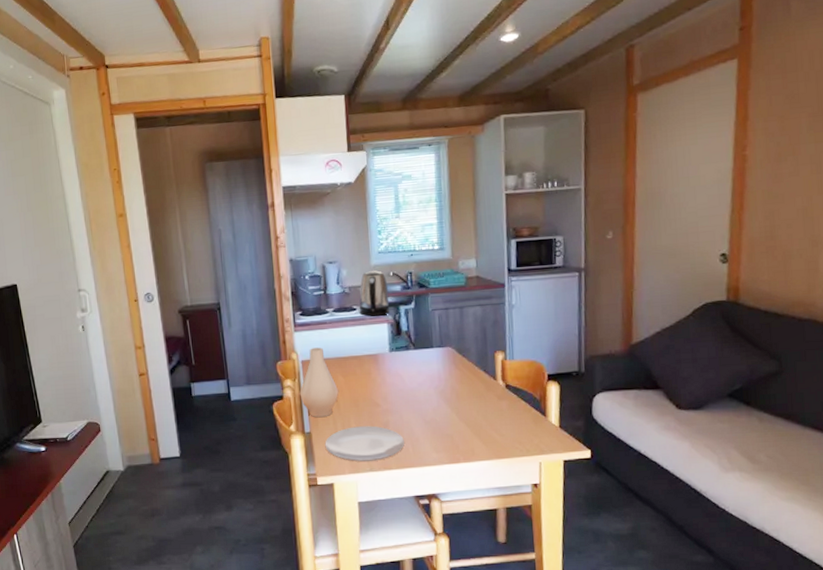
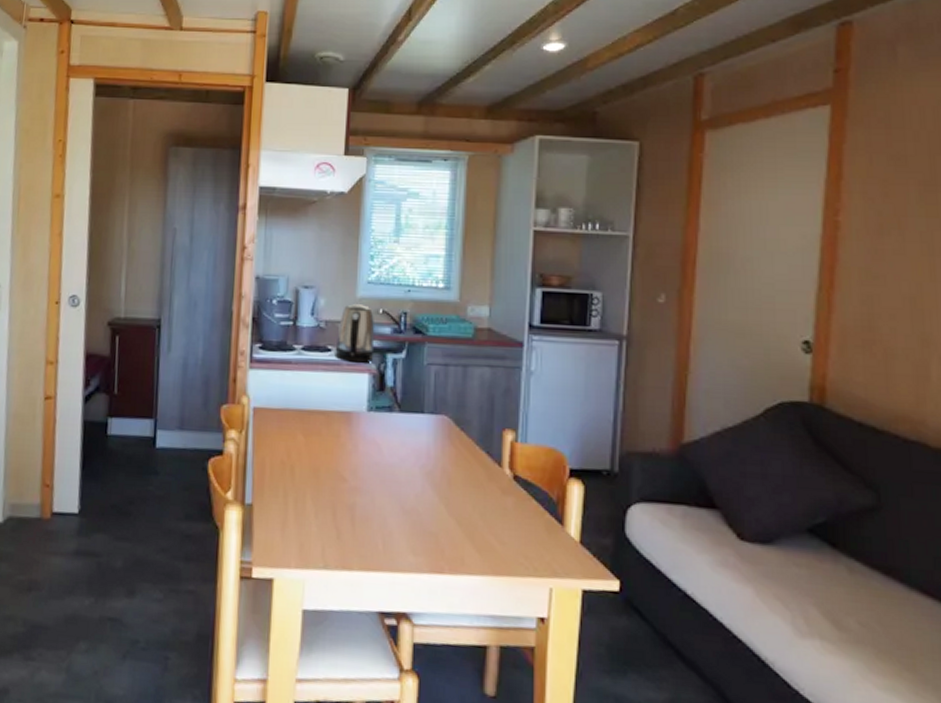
vase: present [299,347,339,418] -> none [245,392,297,487]
plate: present [325,425,404,462] -> none [268,504,373,556]

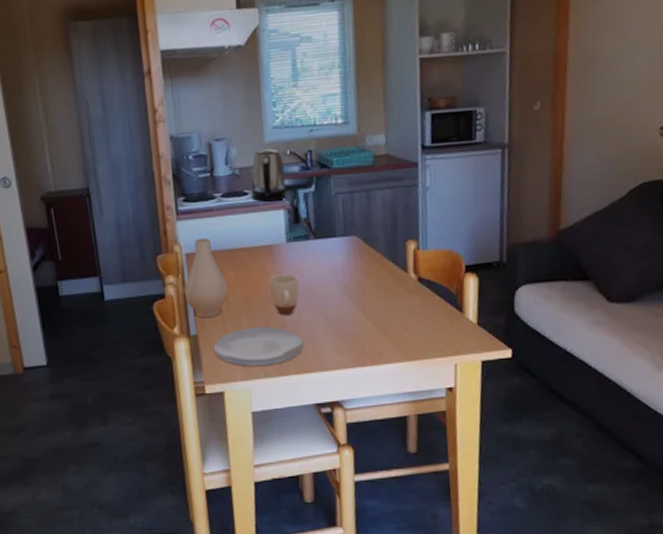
vase: none [245,392,297,487] -> present [184,238,229,319]
plate: none [268,504,373,556] -> present [213,326,304,367]
mug: none [342,447,376,497] -> present [269,274,300,316]

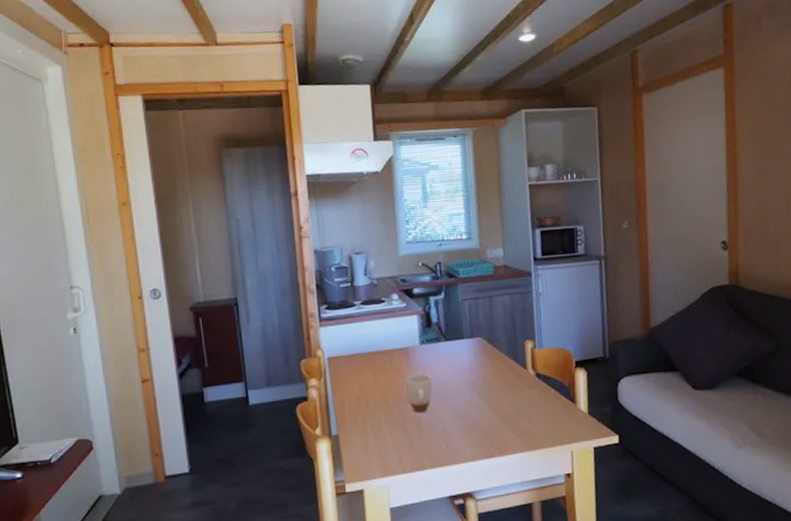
vase: present [184,238,229,319] -> none [325,342,369,419]
plate: present [213,326,304,367] -> none [353,423,437,464]
kettle: present [251,148,287,203] -> none [387,261,420,309]

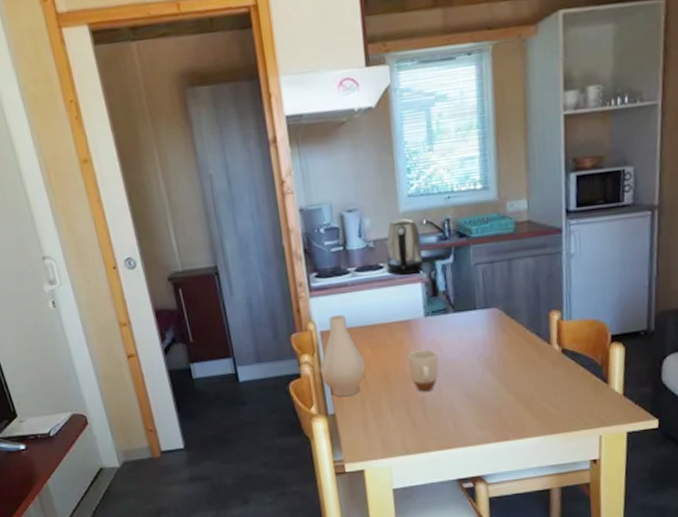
vase: none [325,342,369,419] -> present [319,315,367,397]
kettle: none [387,261,420,309] -> present [386,218,424,276]

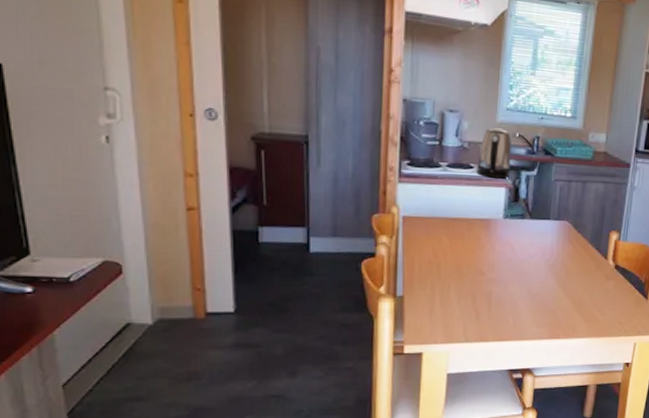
vase: present [319,315,367,397] -> none [396,203,442,281]
mug: present [408,349,439,392] -> none [481,247,509,286]

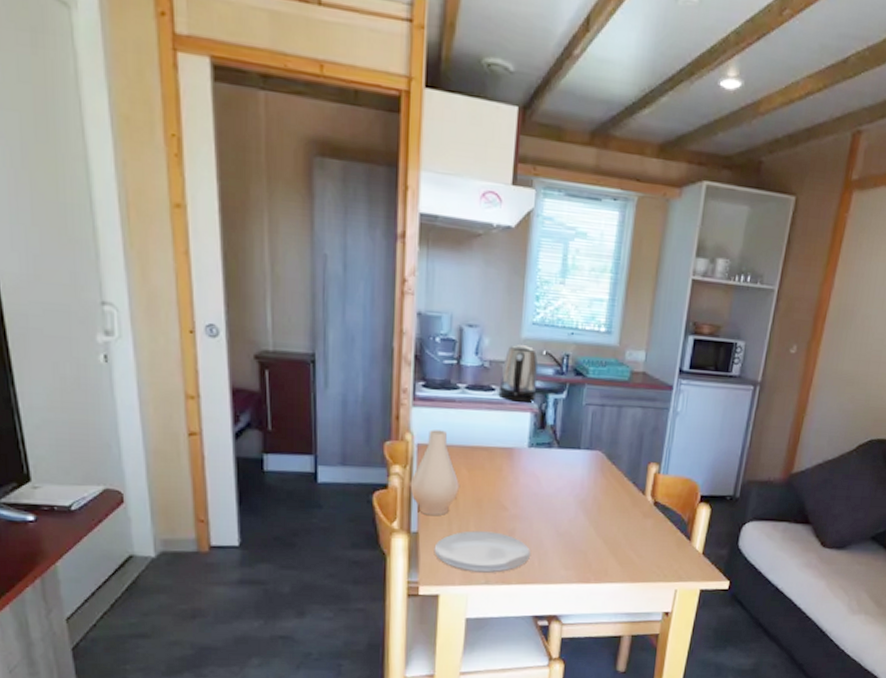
vase: none [396,203,442,281] -> present [410,429,461,516]
plate: none [418,294,506,332] -> present [434,531,530,573]

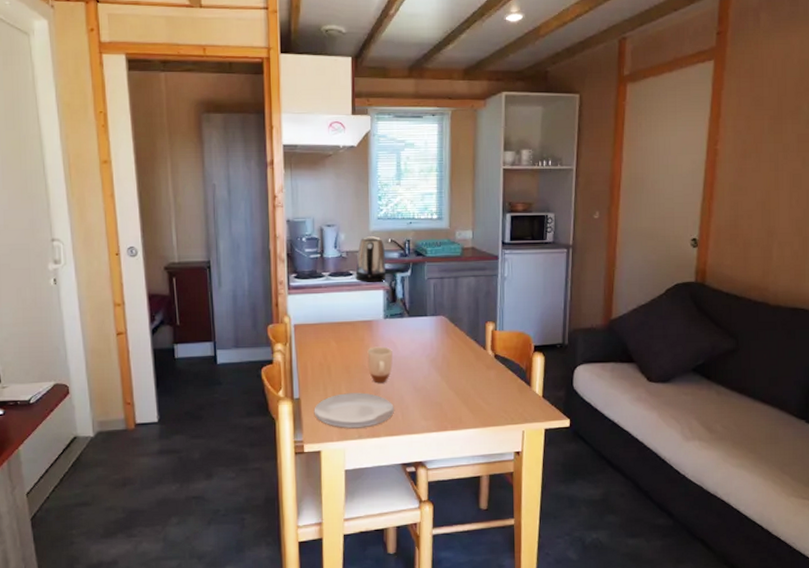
vase: present [410,429,461,516] -> none [290,311,331,384]
mug: none [503,479,535,523] -> present [367,346,393,383]

